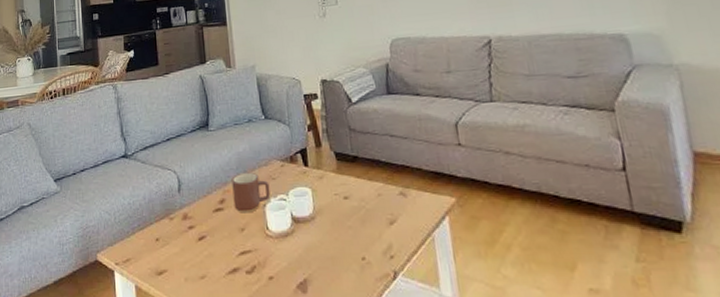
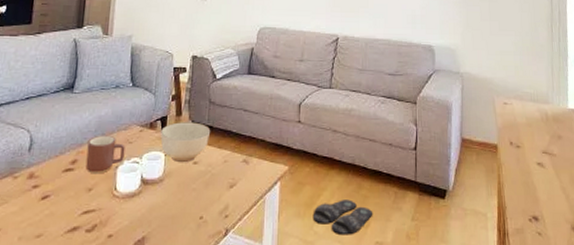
bowl: none [301,152,357,197] -> present [159,122,211,162]
slippers: none [497,236,579,280] -> present [314,199,373,235]

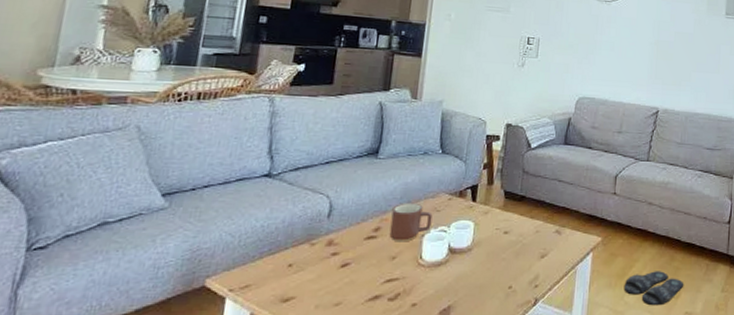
bowl: present [159,122,211,162] -> none [469,191,524,231]

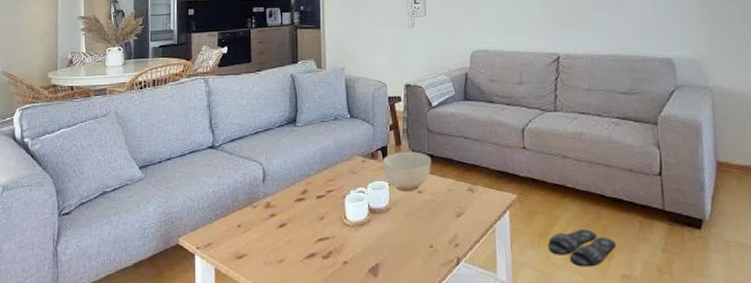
mug: present [389,202,433,242] -> none [315,166,350,203]
bowl: none [469,191,524,231] -> present [381,151,432,191]

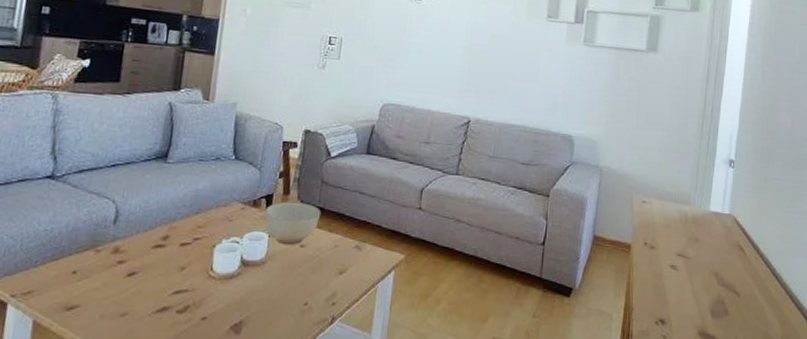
slippers: present [549,229,616,267] -> none [428,292,493,329]

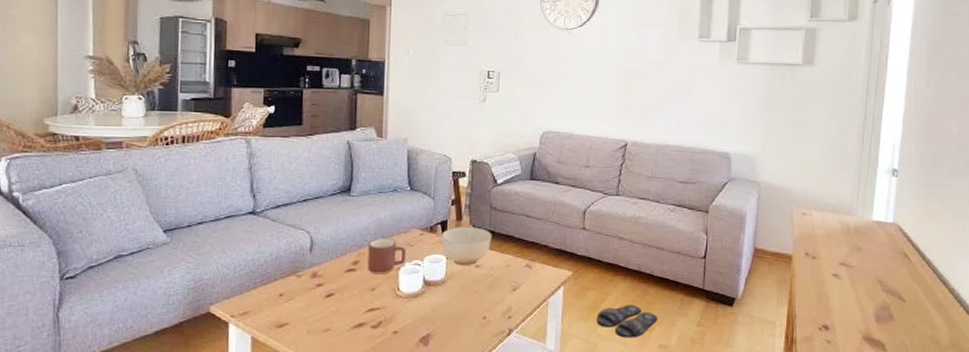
mug: none [178,210,225,252] -> present [367,237,406,275]
slippers: none [428,292,493,329] -> present [597,305,658,338]

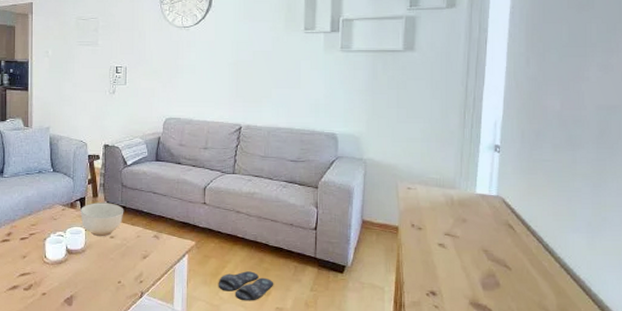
mug: present [367,237,406,275] -> none [19,212,51,244]

